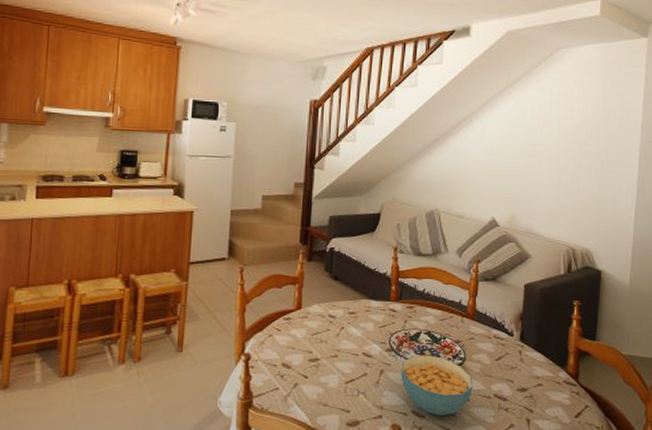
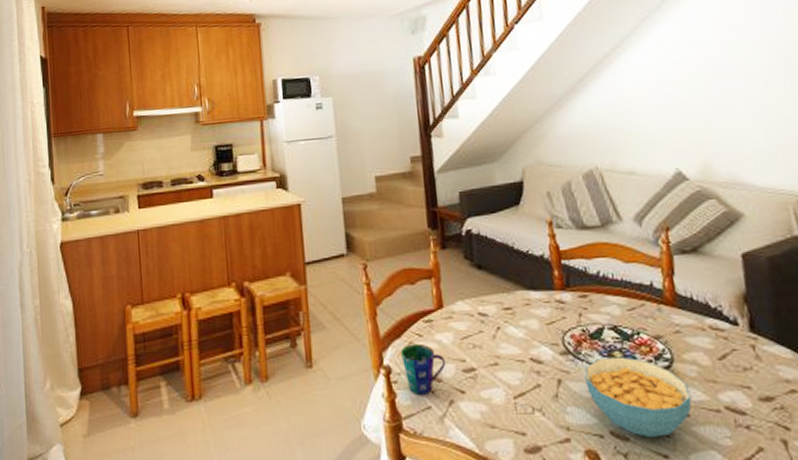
cup: none [260,336,297,378] -> present [400,343,446,395]

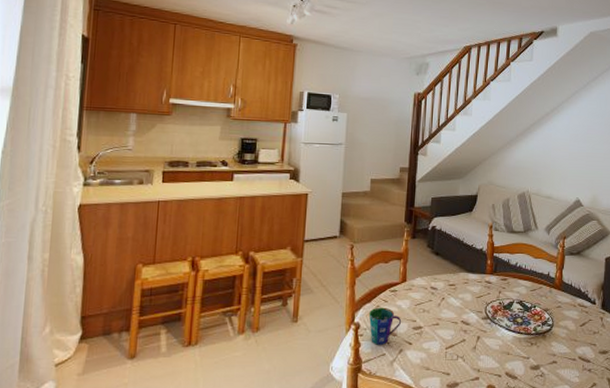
cereal bowl: present [584,356,692,437] -> none [496,322,560,376]

